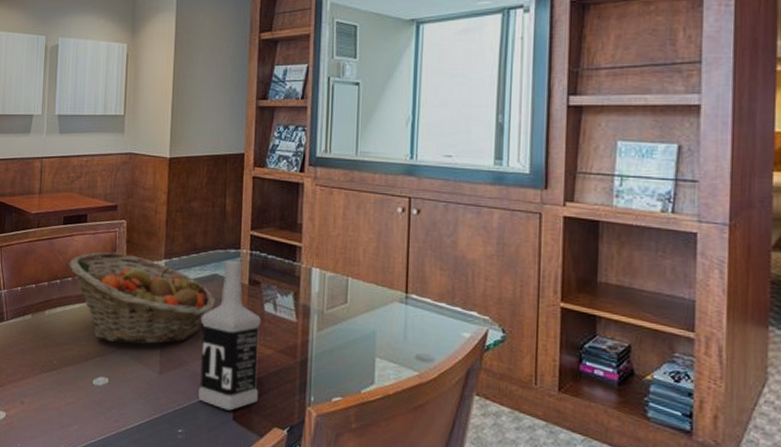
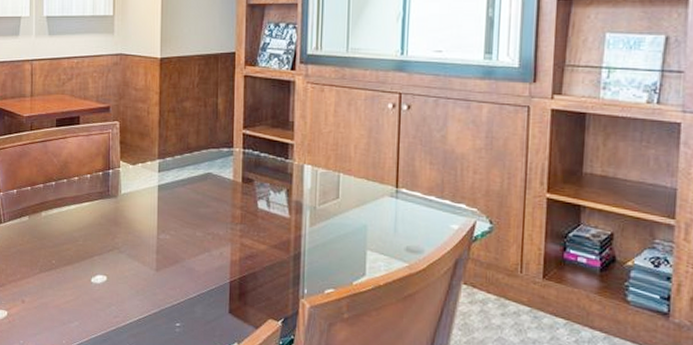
fruit basket: present [69,252,216,345] -> none [63,153,211,243]
vodka: present [198,260,261,411] -> none [195,159,254,304]

